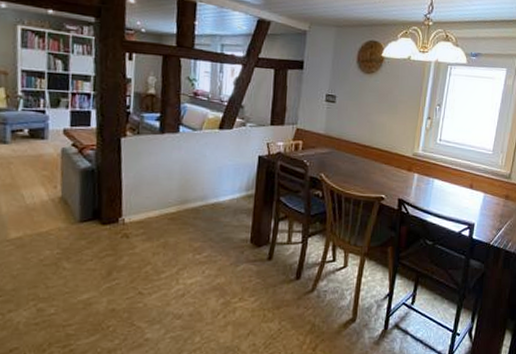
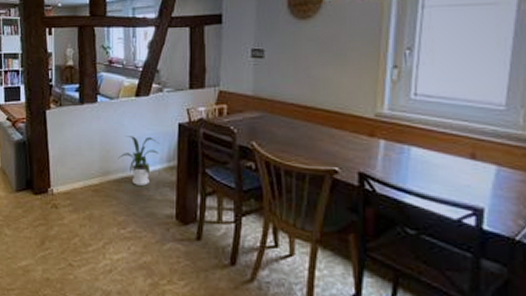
house plant: none [197,166,240,213] -> present [117,136,160,186]

